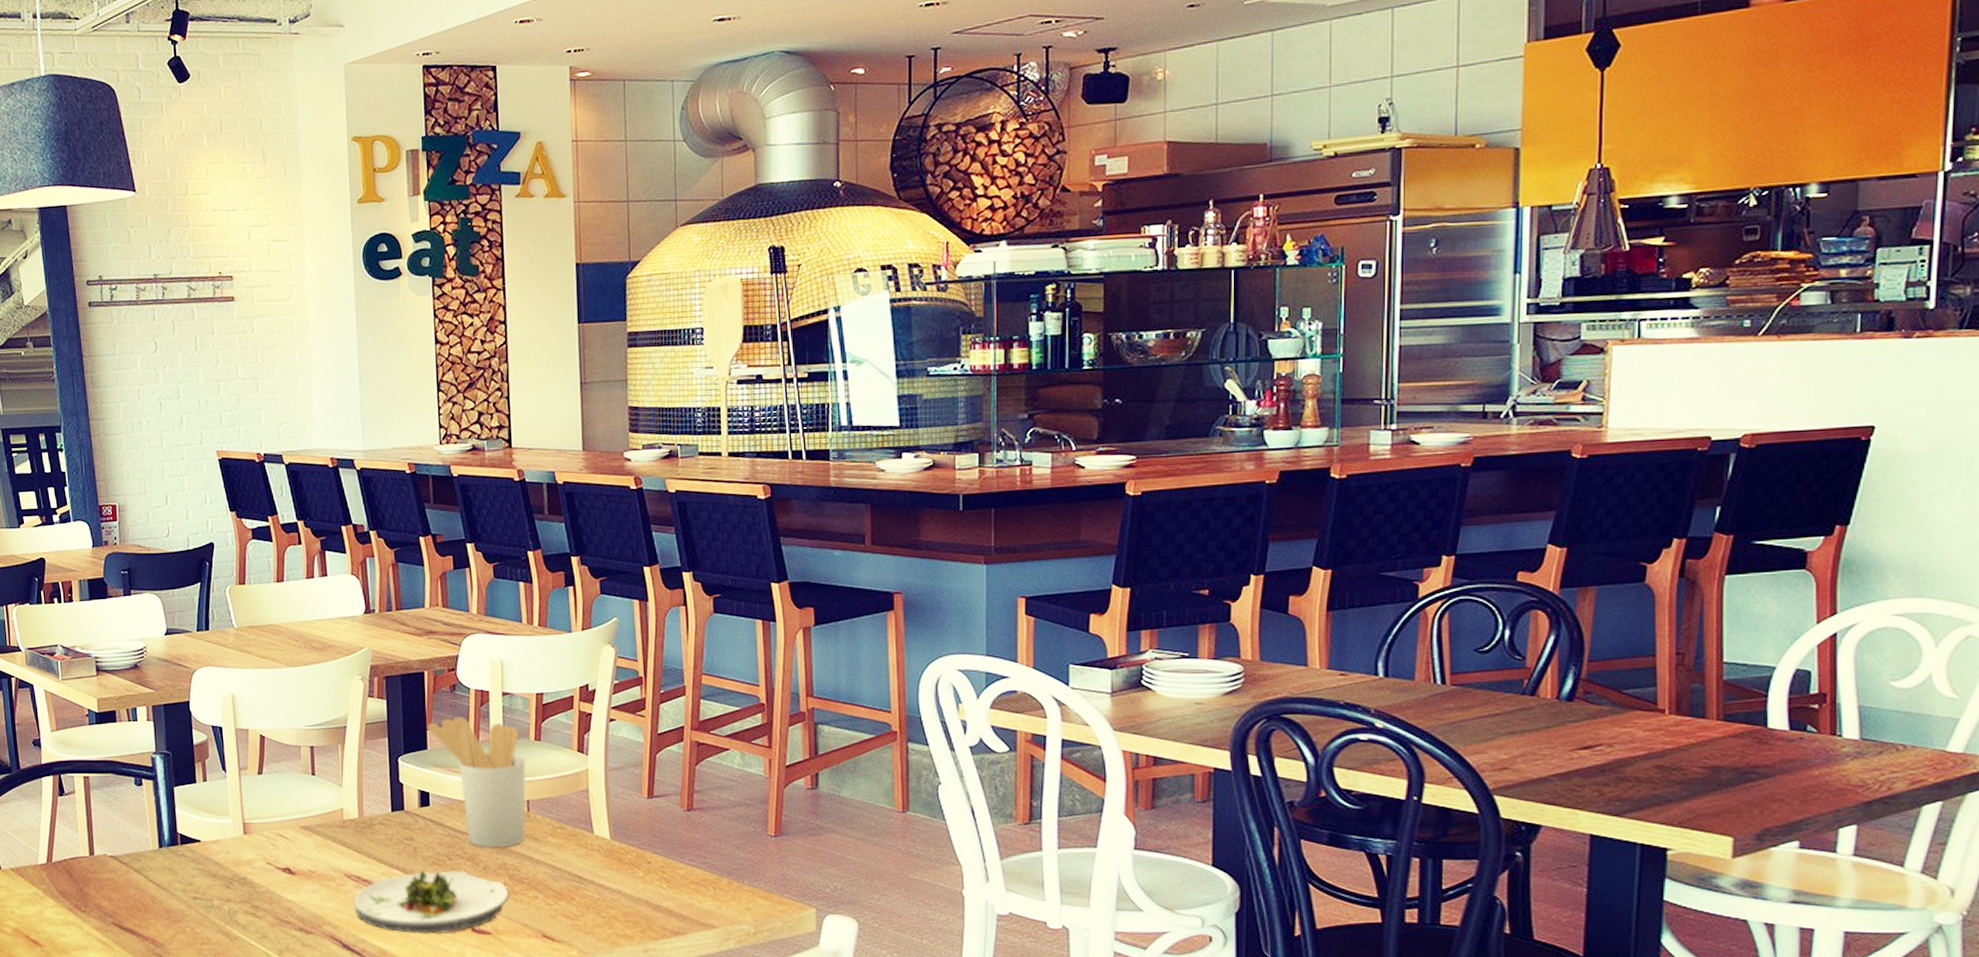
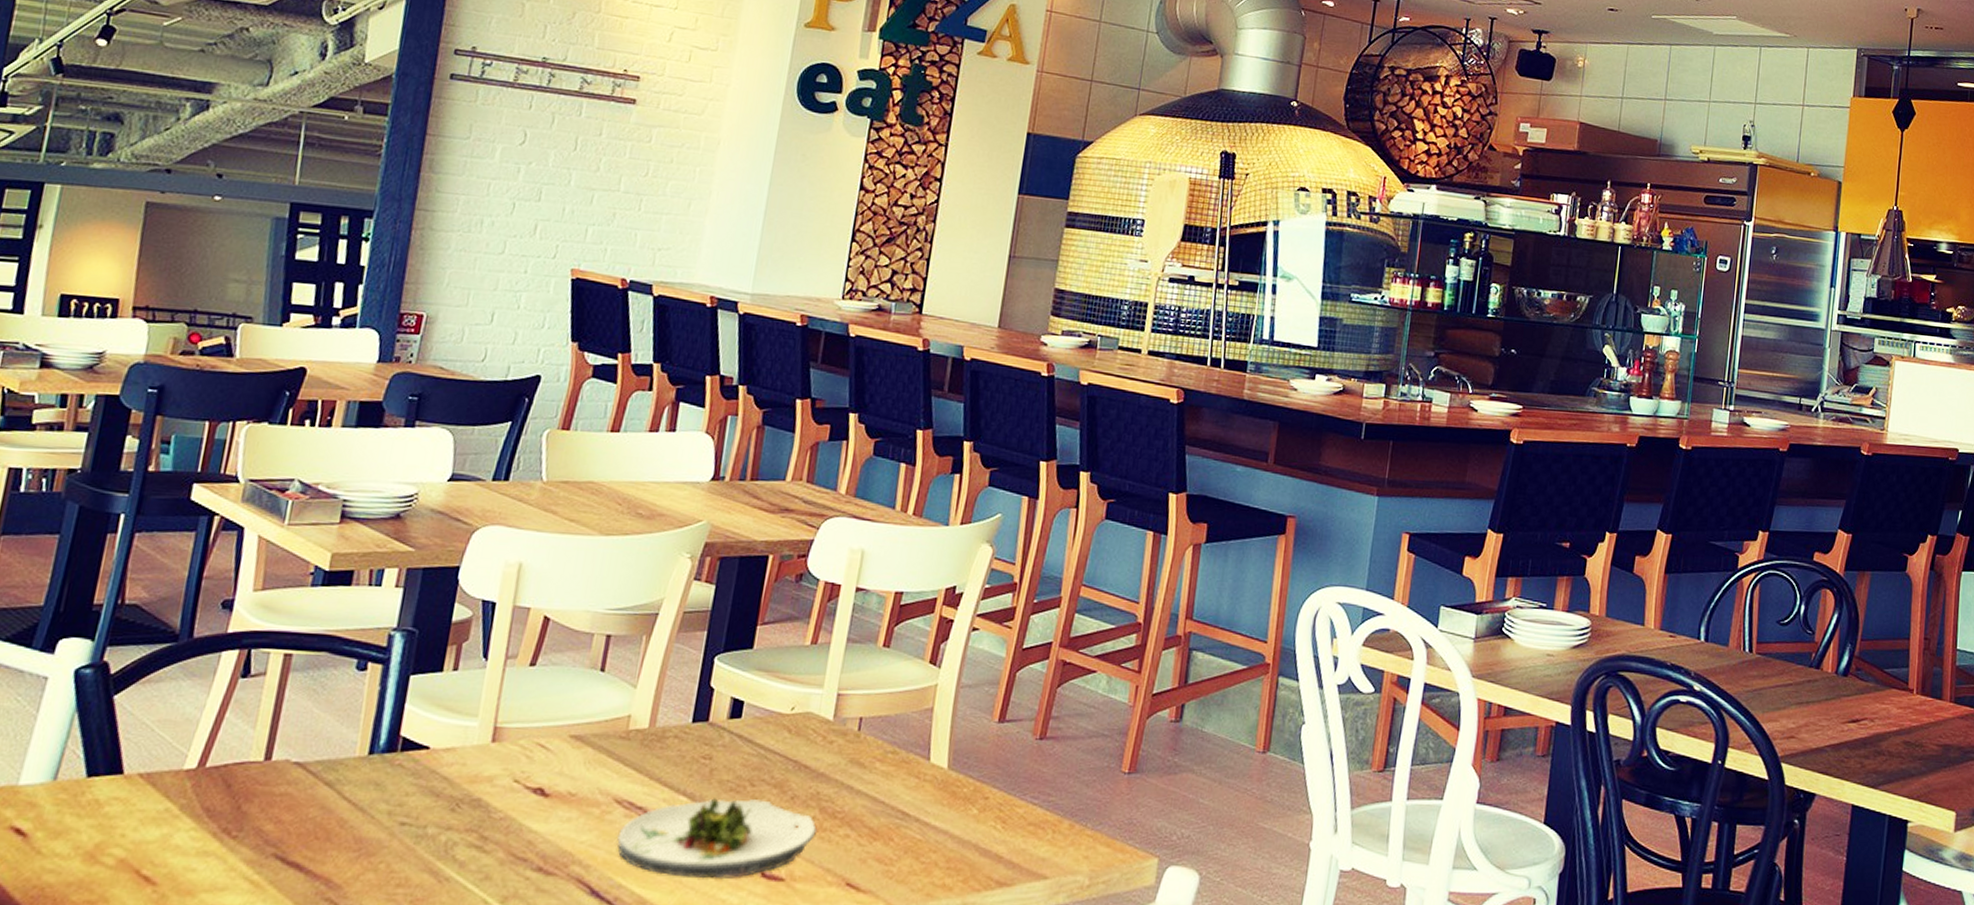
utensil holder: present [428,717,527,848] -> none [759,612,868,774]

